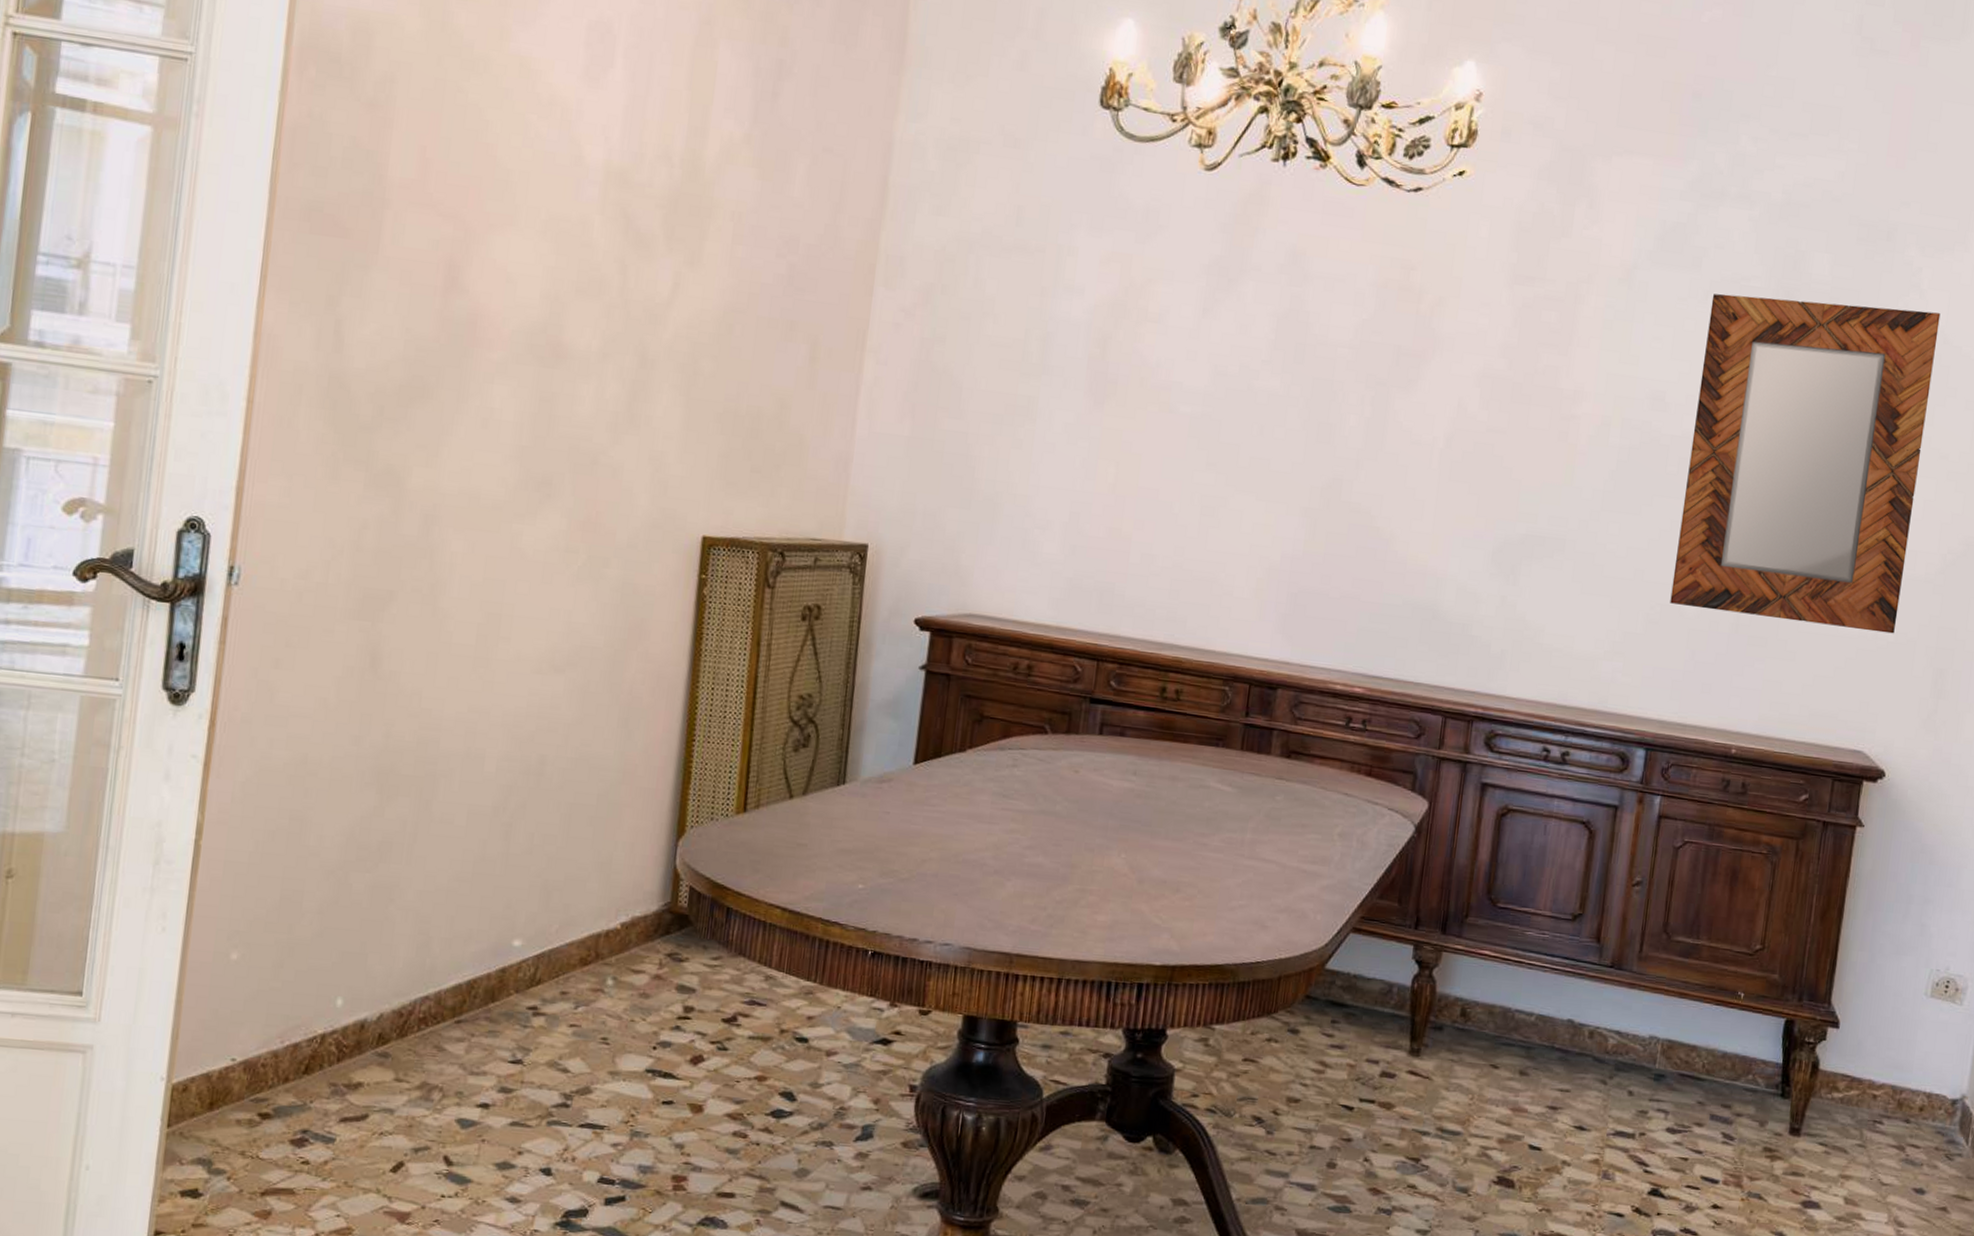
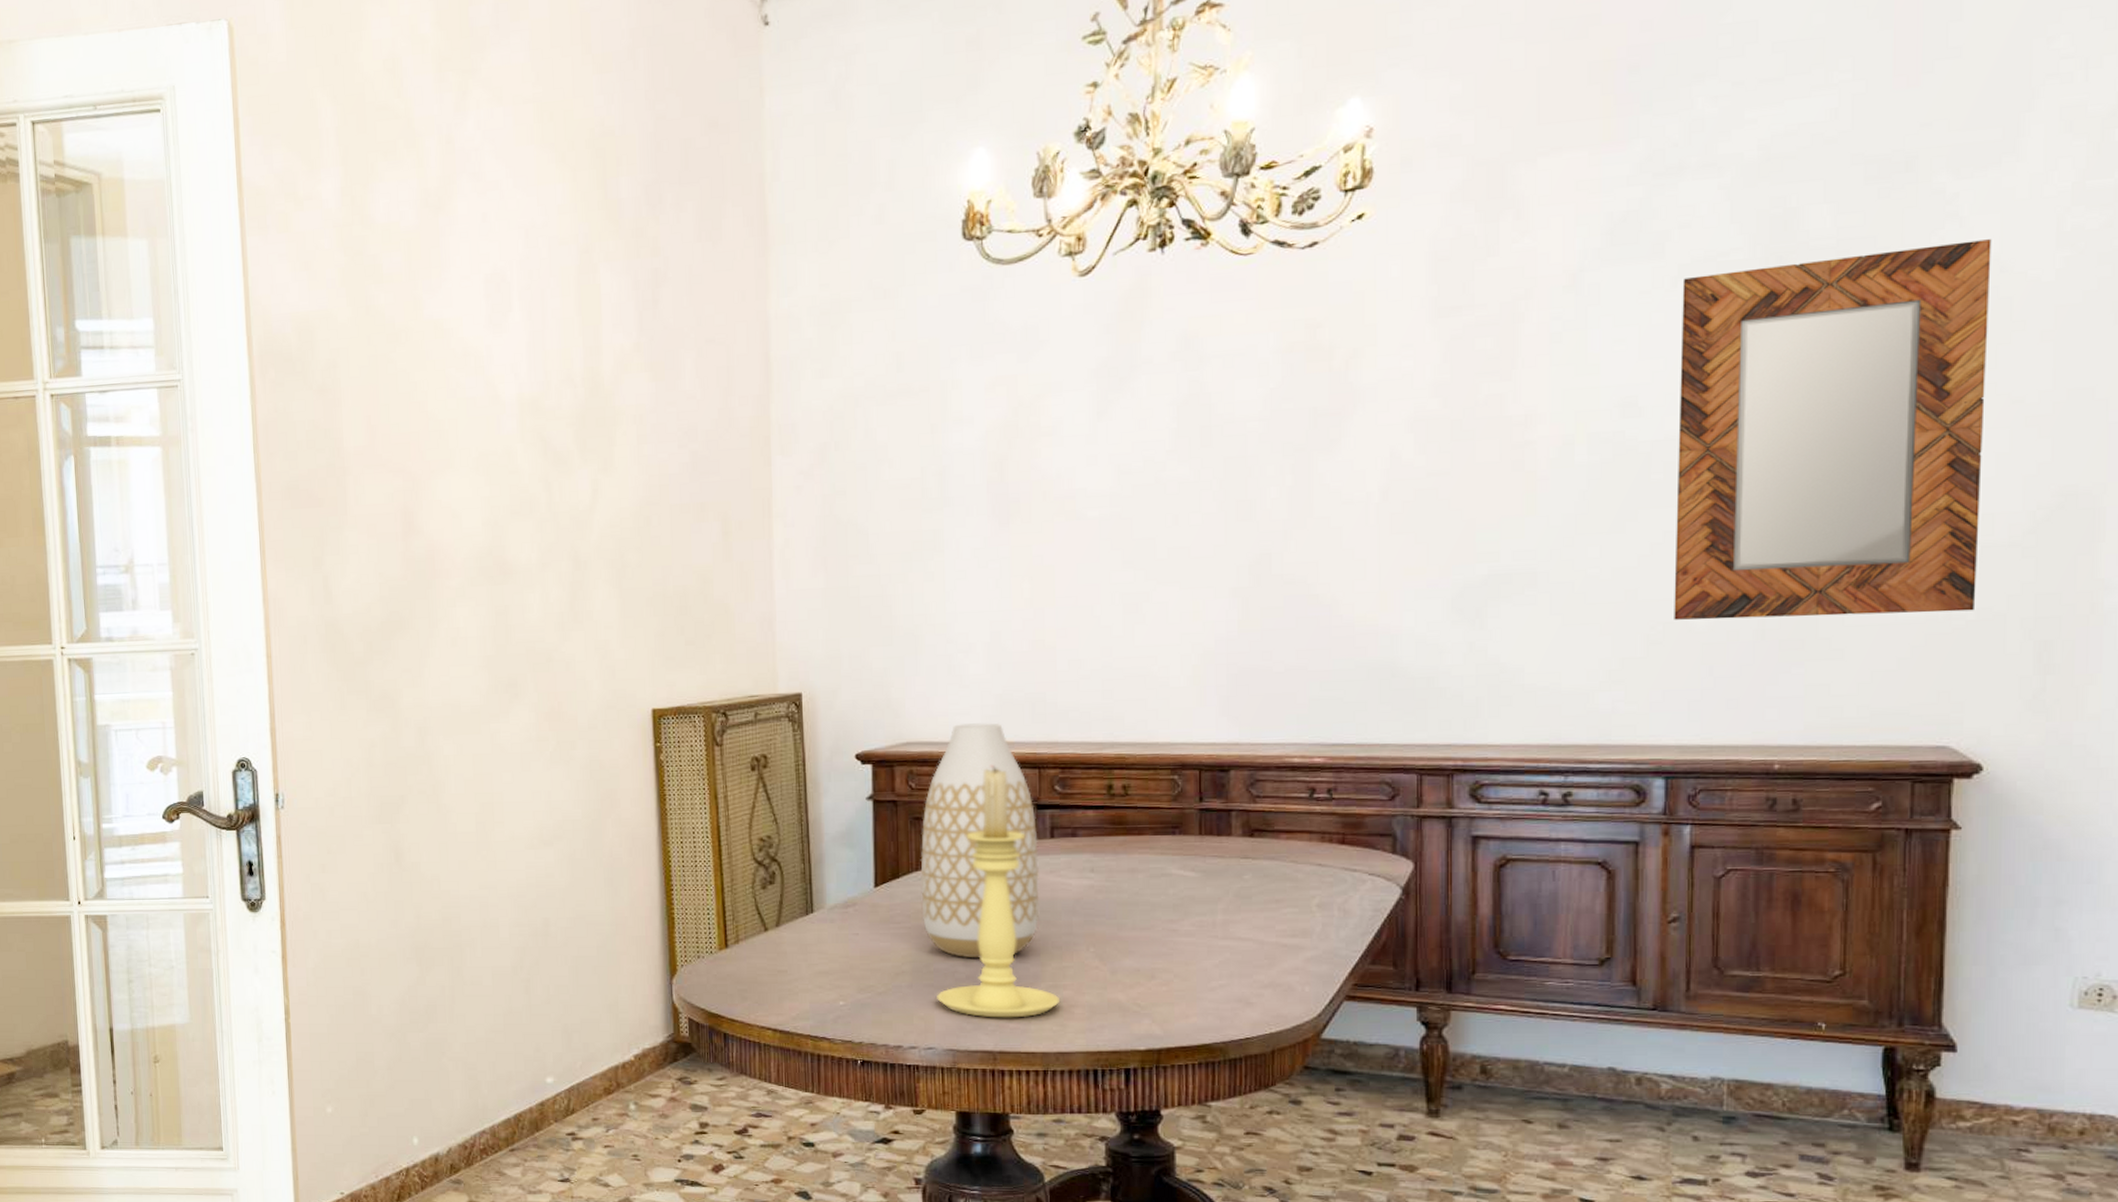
vase: none [959,602,1088,853] -> present [920,722,1039,959]
candle holder: none [961,651,1085,920] -> present [937,765,1061,1018]

